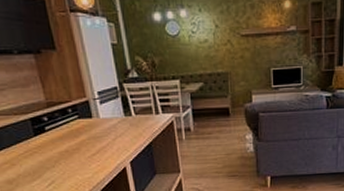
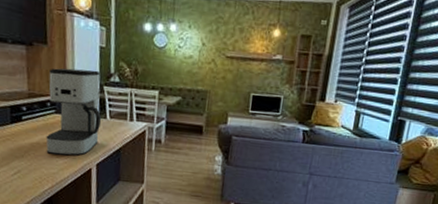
coffee maker: none [64,69,128,159] -> present [46,68,101,156]

